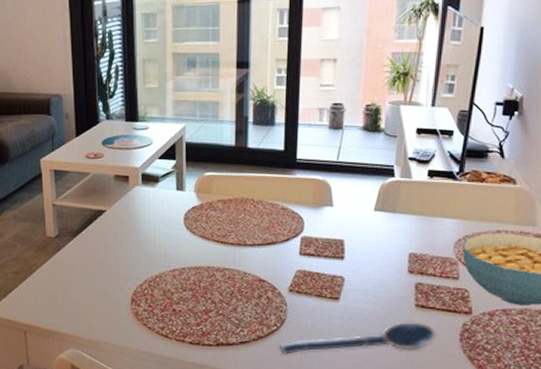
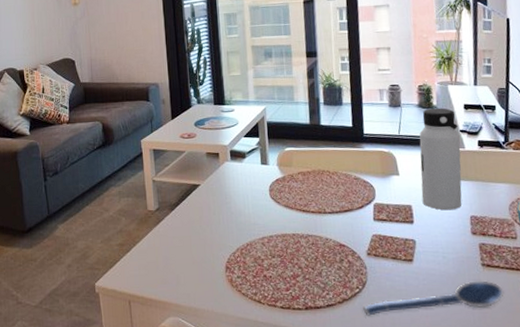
water bottle: none [356,131,408,247] -> present [419,108,463,211]

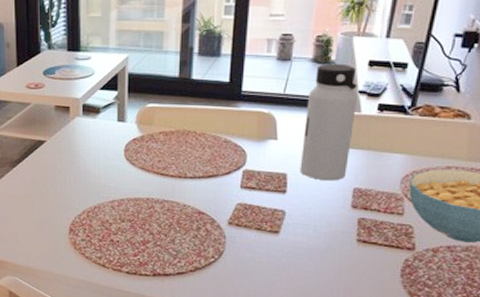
spoon: present [363,281,504,316] -> none [216,257,377,286]

